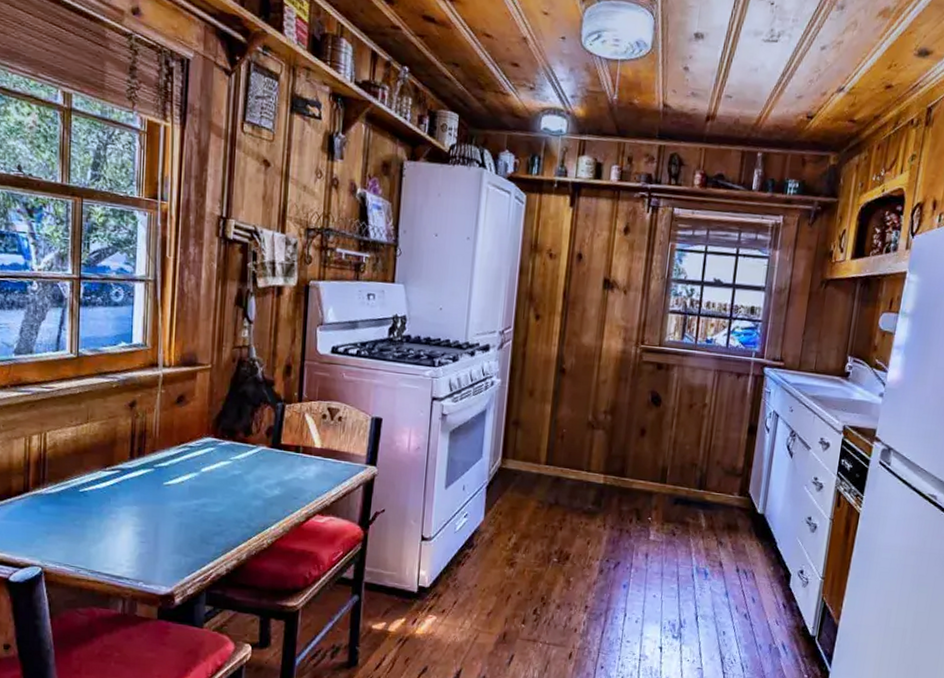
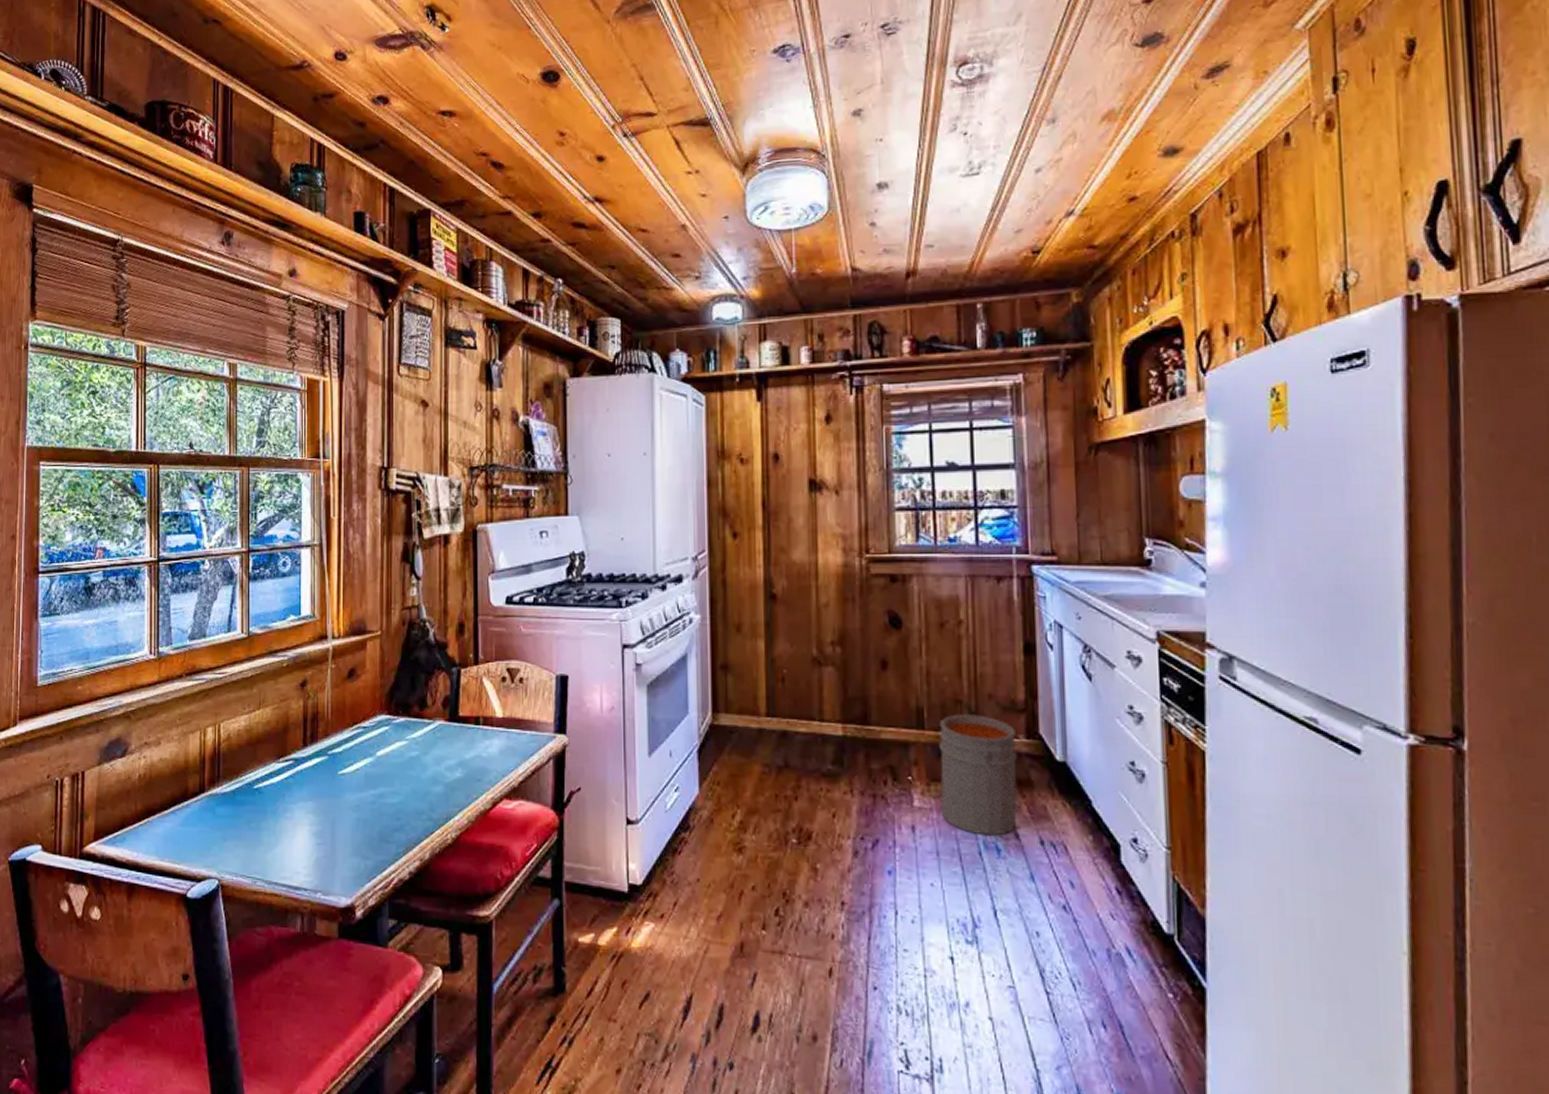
bucket: none [669,474,732,564] -> present [938,714,1022,836]

